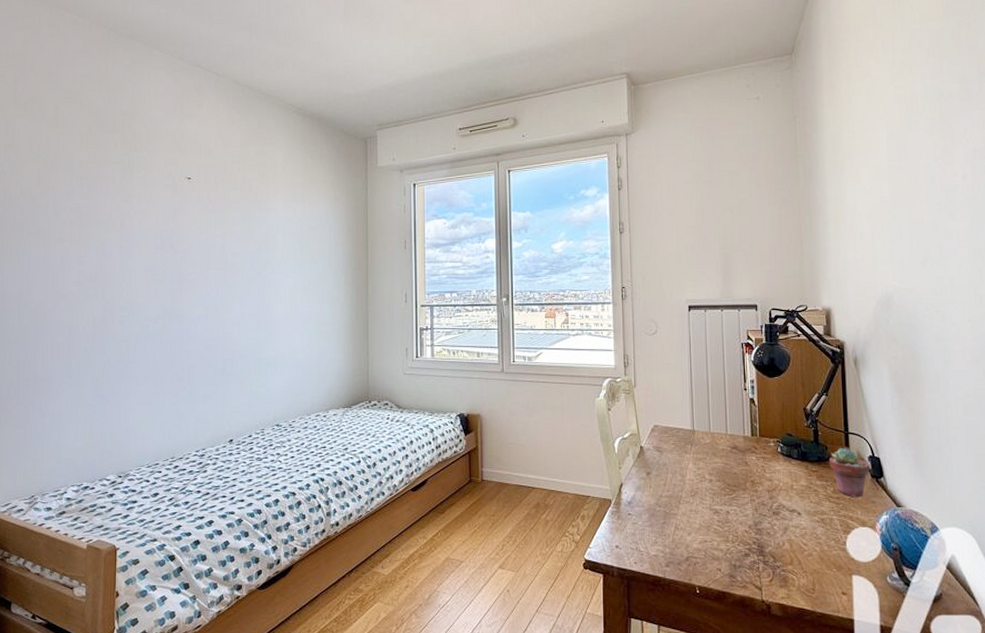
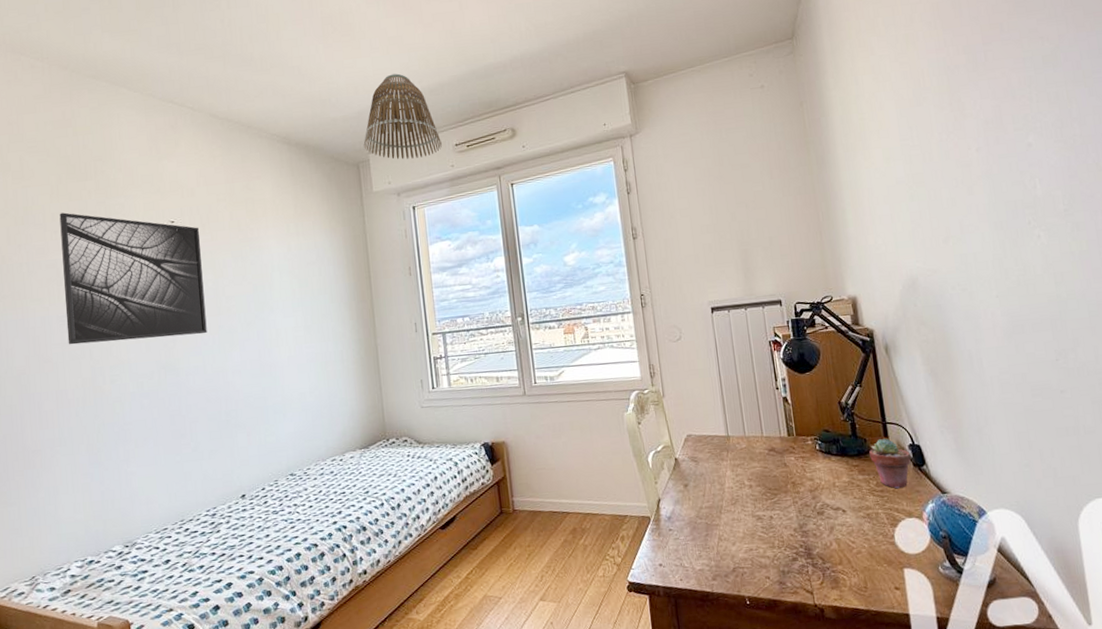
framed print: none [84,161,212,286] -> present [59,212,207,345]
lamp shade: none [373,57,446,139] -> present [363,73,442,160]

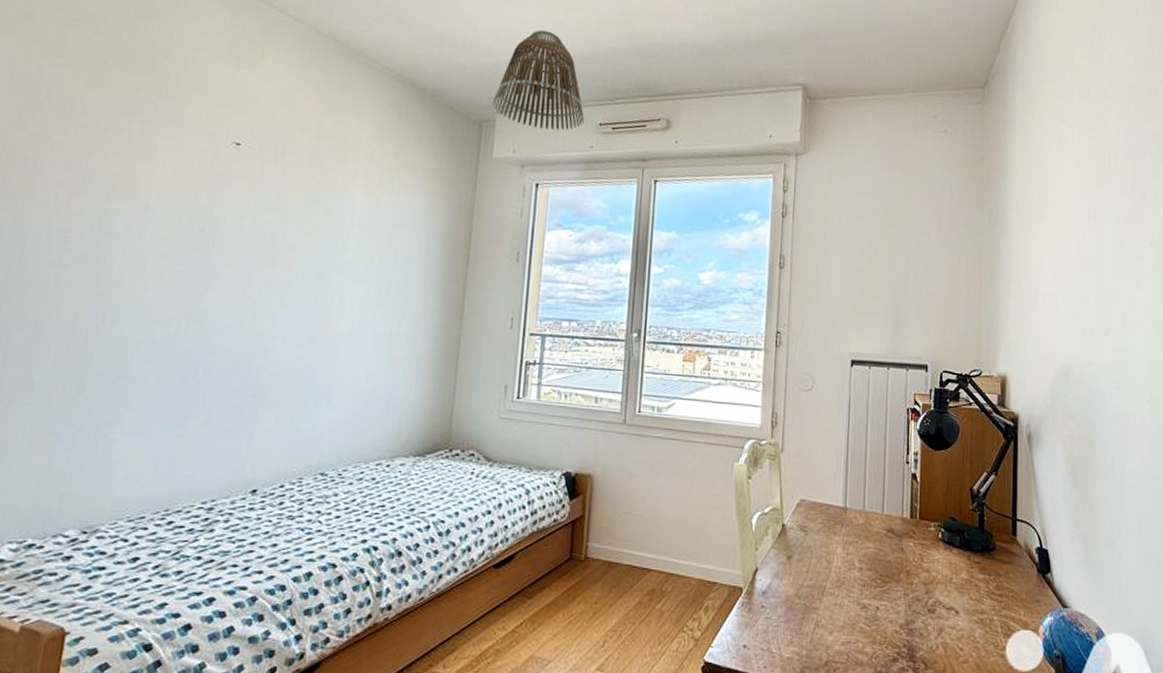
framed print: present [59,212,207,345] -> none [66,105,269,285]
potted succulent: present [869,438,911,489] -> none [994,537,1036,595]

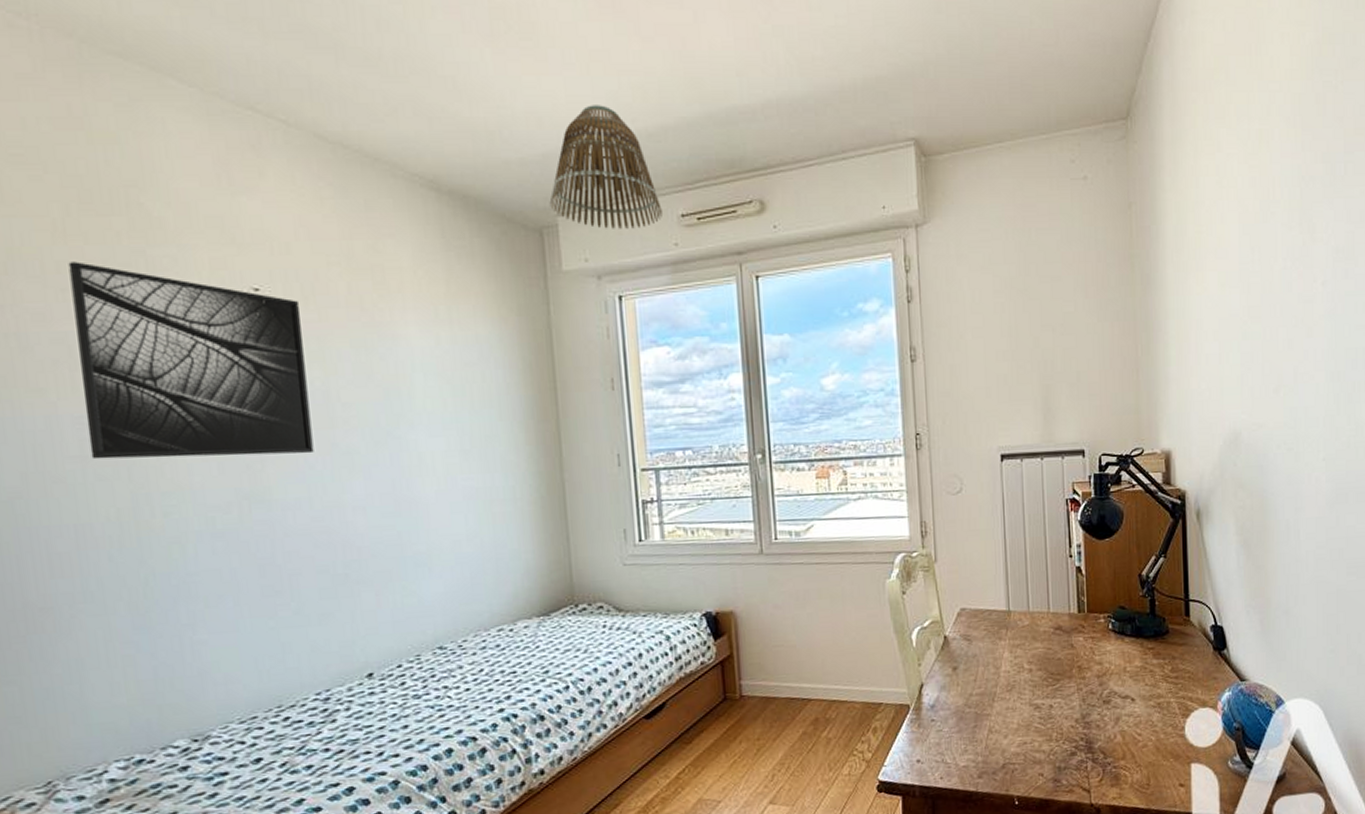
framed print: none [66,105,269,285] -> present [68,262,314,460]

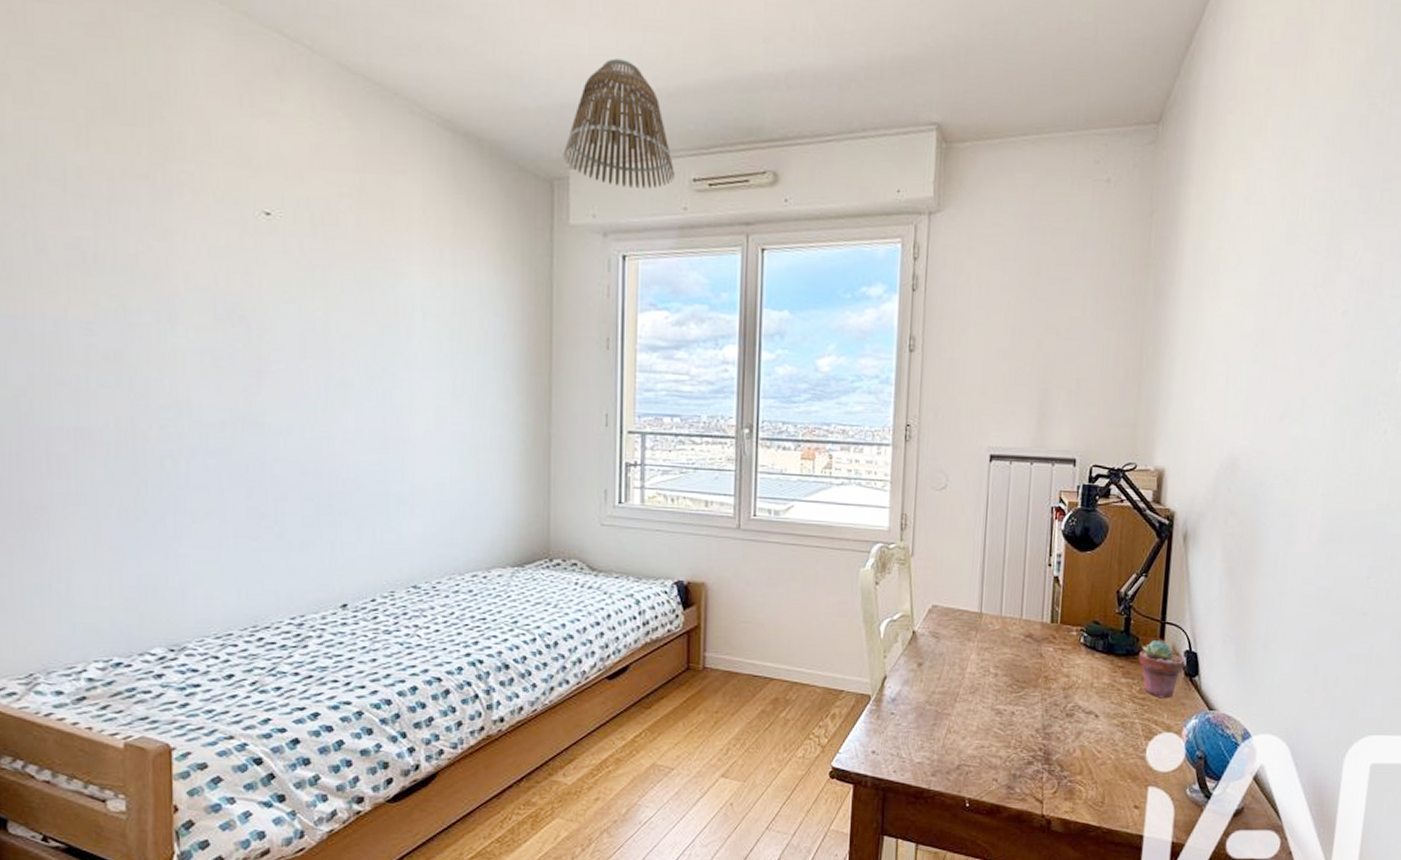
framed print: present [68,262,314,460] -> none [89,168,310,382]
potted succulent: none [1167,618,1211,675] -> present [1139,640,1184,699]

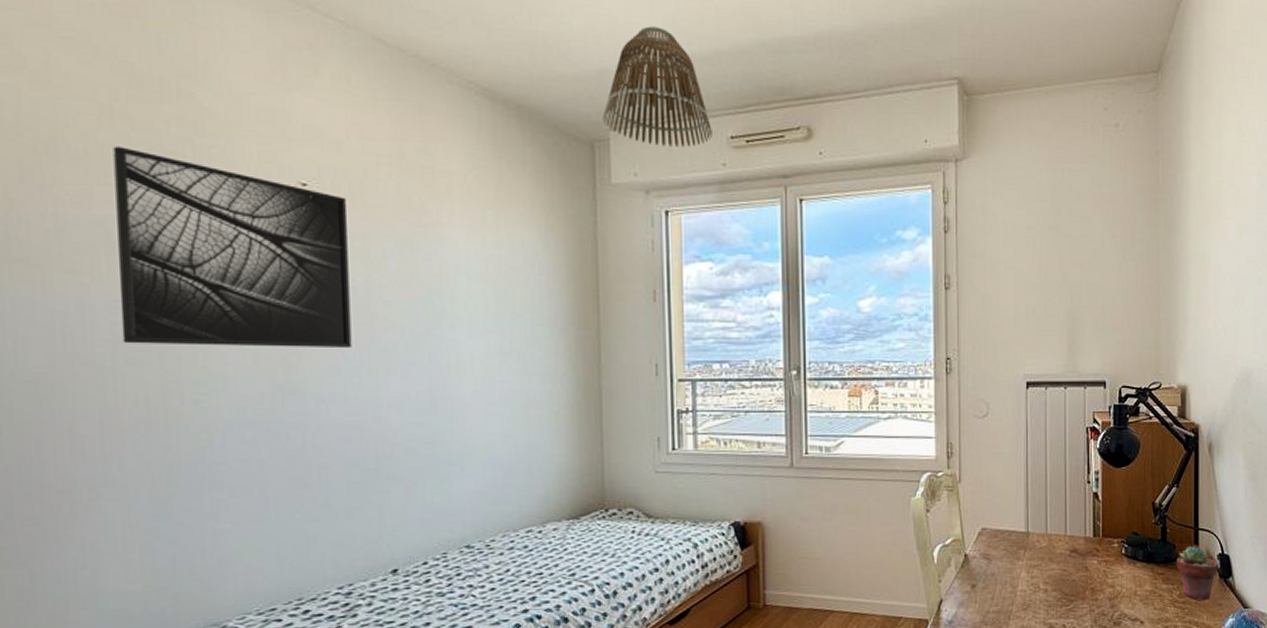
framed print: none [89,168,310,382] -> present [113,146,352,349]

